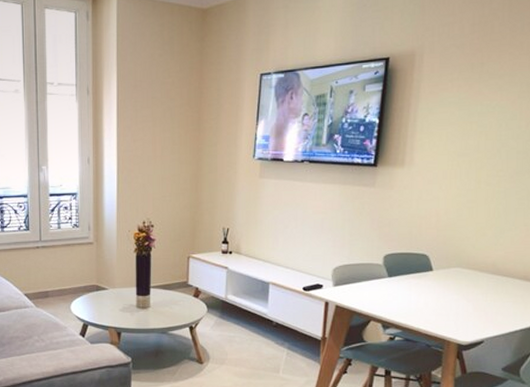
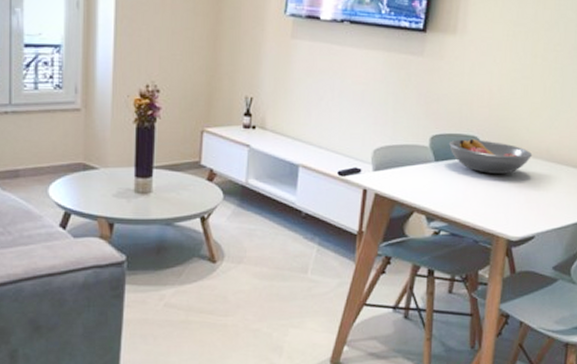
fruit bowl: none [400,256,480,286] -> present [448,138,533,174]

